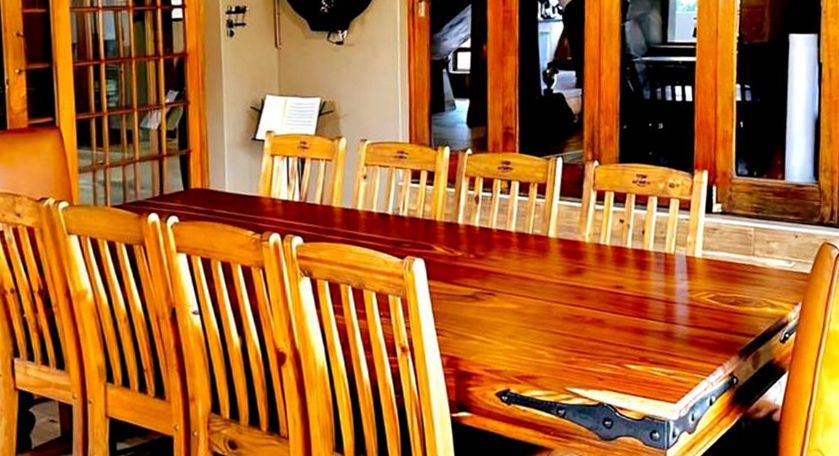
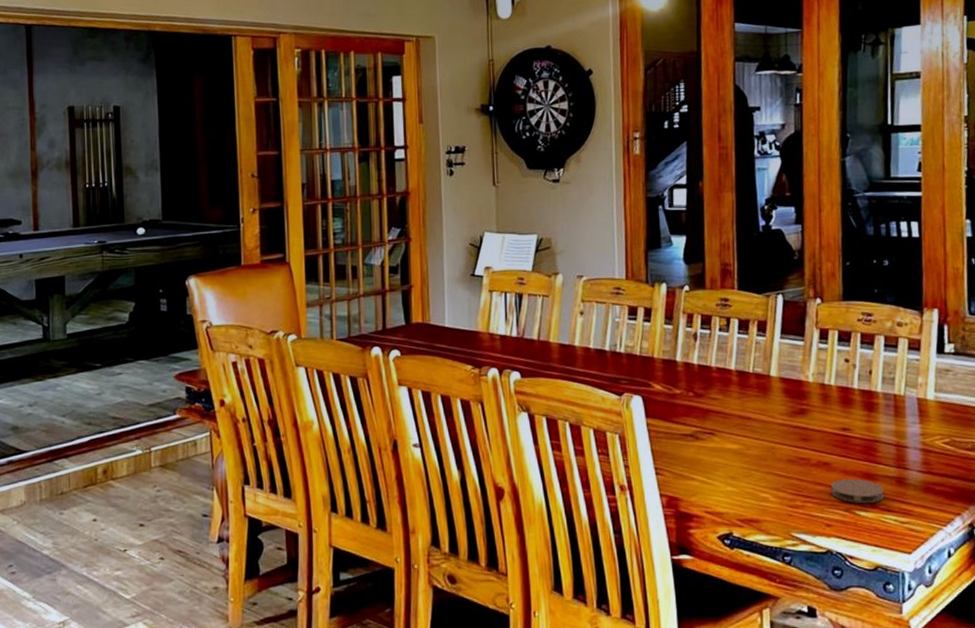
coaster: none [603,334,654,358] -> present [830,479,885,504]

